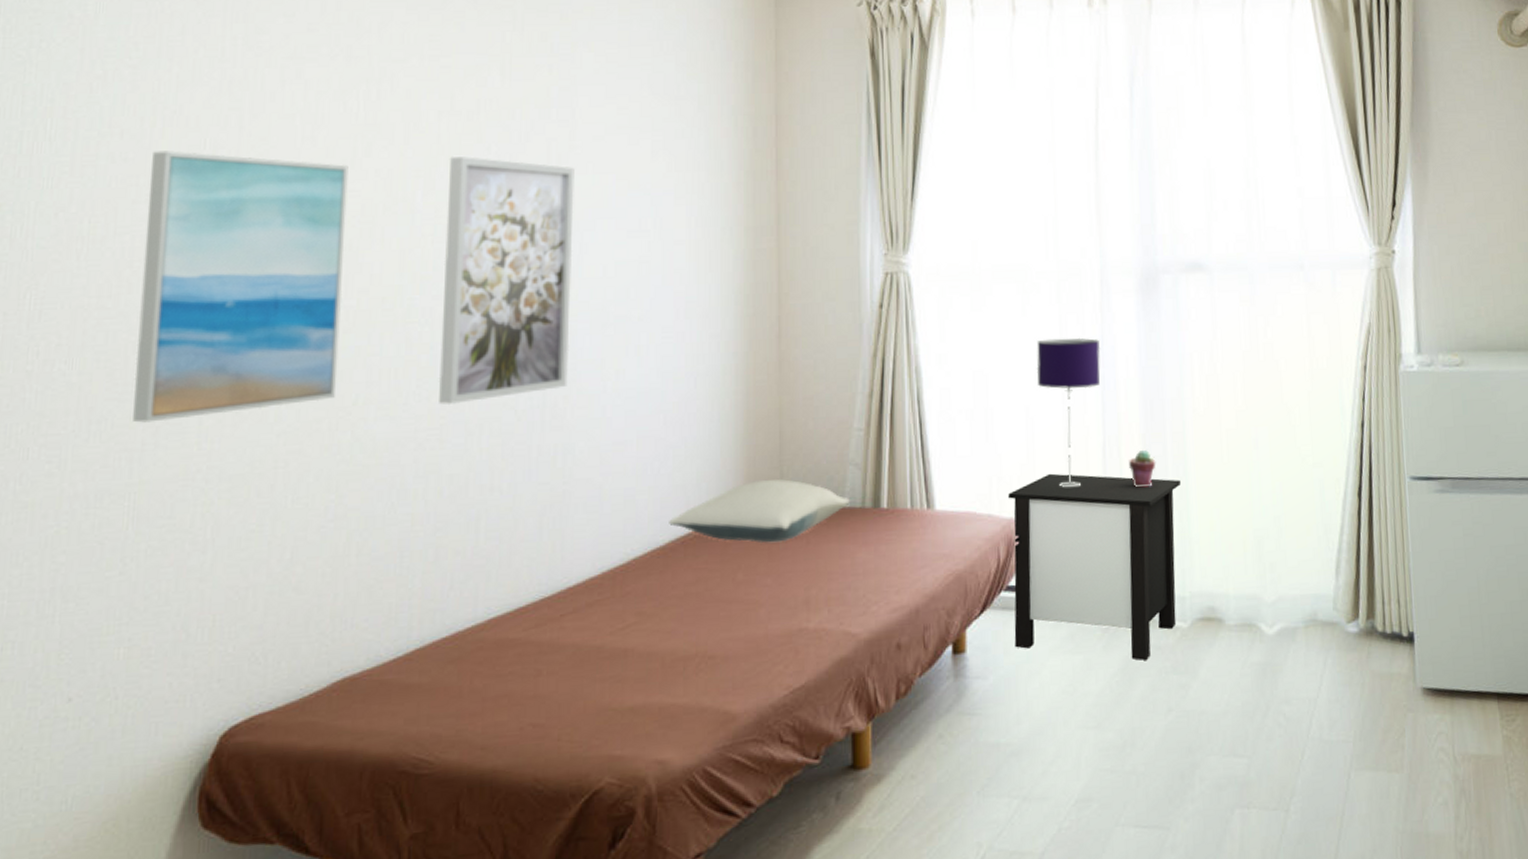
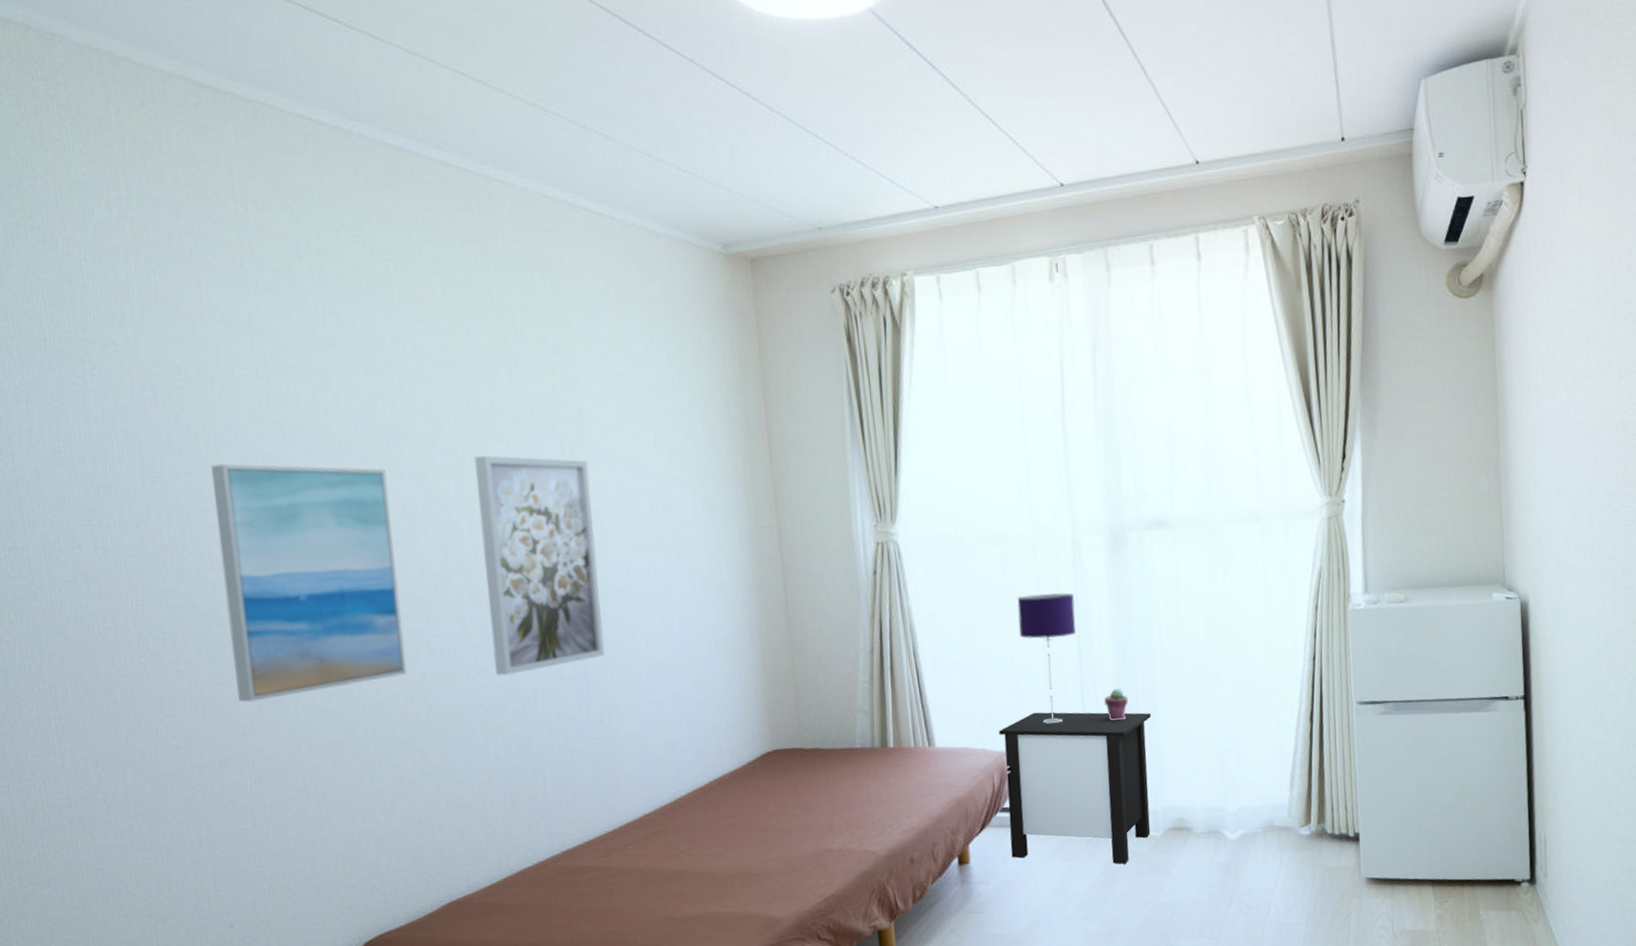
pillow: present [669,479,850,544] -> none [706,726,861,781]

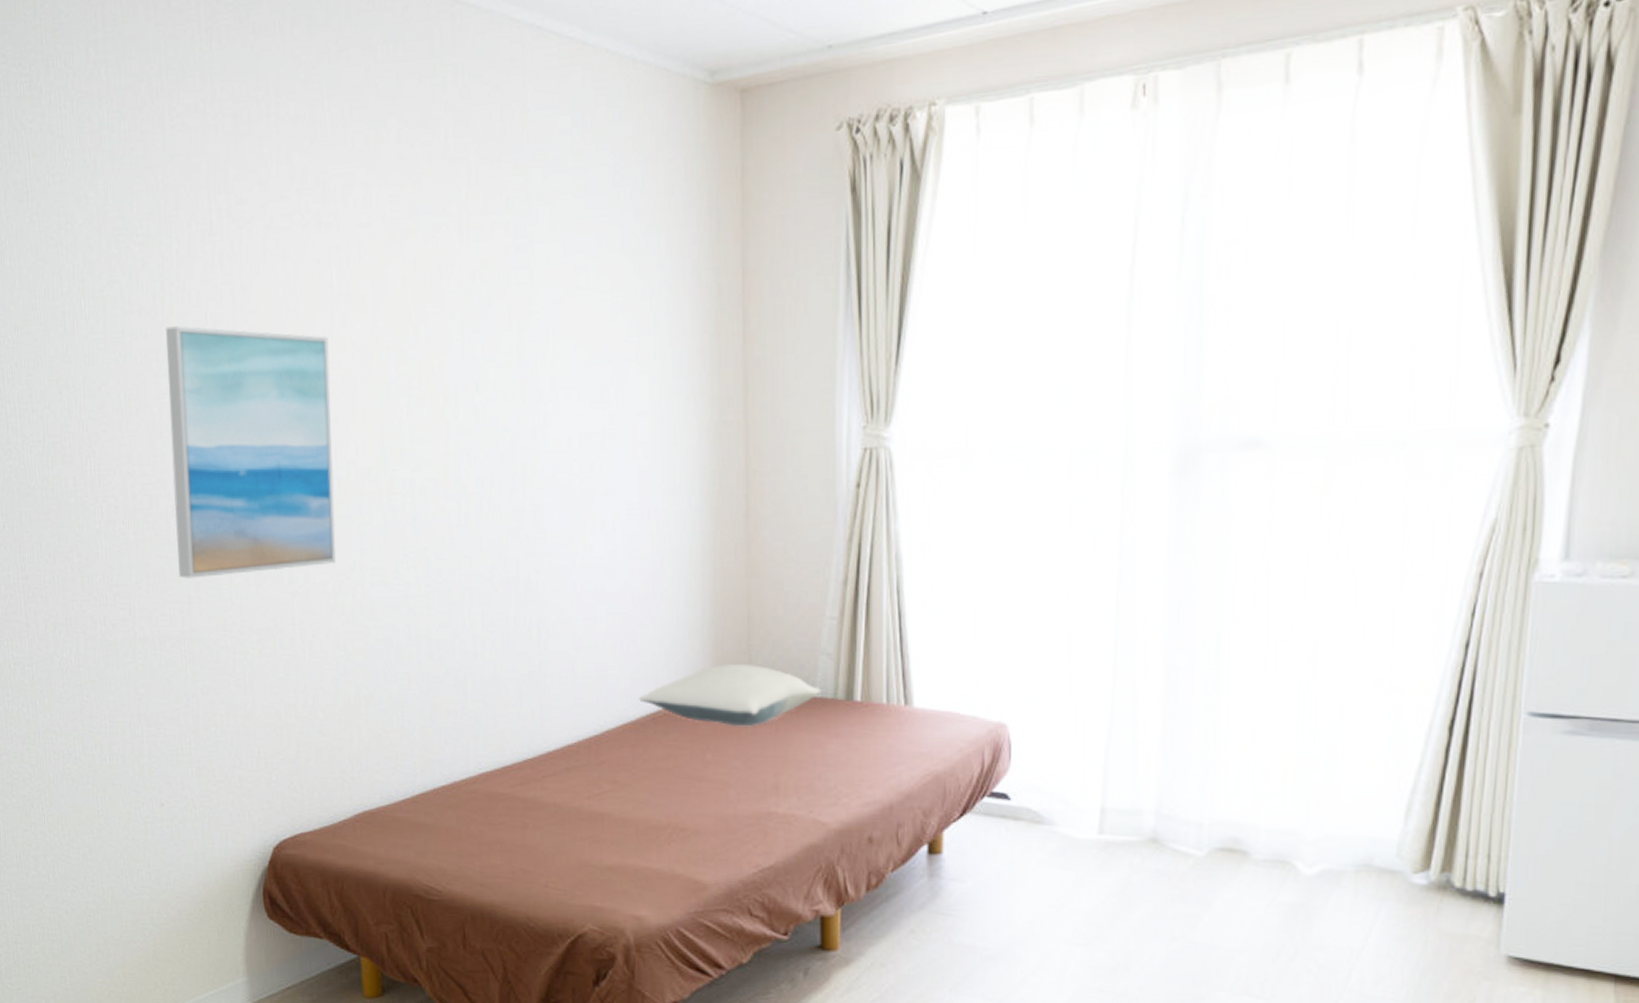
wall art: present [473,455,605,676] -> none [416,324,539,575]
pillow: none [706,726,861,781] -> present [639,664,821,727]
nightstand: present [999,712,1151,864] -> none [997,677,1208,884]
table lamp: present [1017,592,1076,724] -> none [1037,526,1119,695]
potted succulent: present [1104,689,1129,721] -> none [1145,659,1179,701]

